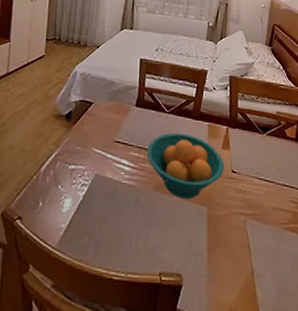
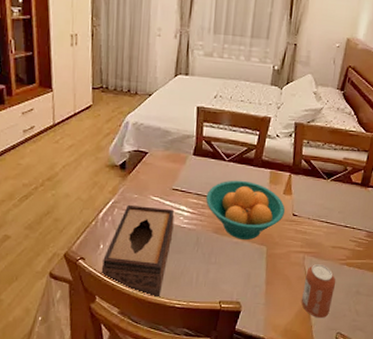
tissue box: none [37,157,116,267] -> present [101,204,175,298]
can: none [246,229,280,295] -> present [301,264,336,318]

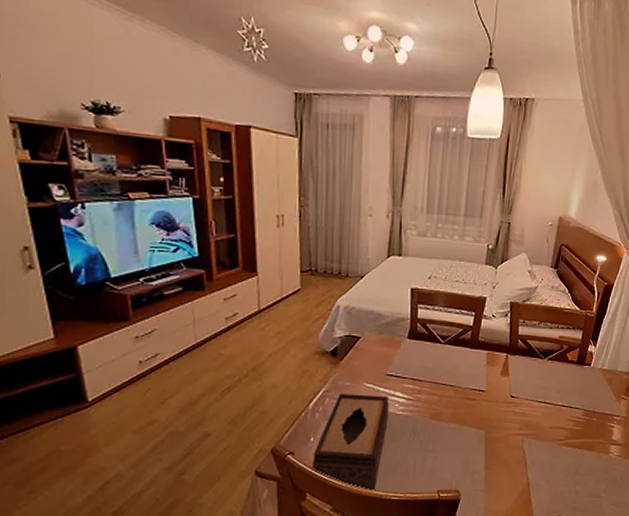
fruit bowl: present [206,180,286,240] -> none [422,363,503,424]
can: present [301,264,336,318] -> none [522,446,556,501]

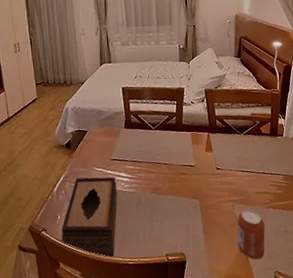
can: none [522,446,556,501] -> present [237,210,266,260]

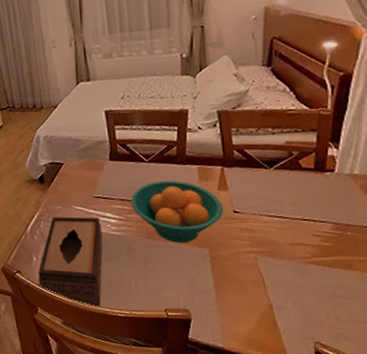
fruit bowl: none [141,144,210,196] -> present [131,180,224,243]
can: present [237,210,266,260] -> none [262,264,303,325]

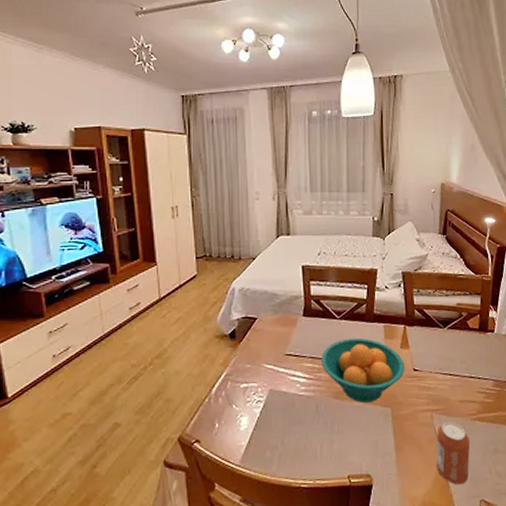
tissue box: present [38,216,103,307] -> none [218,375,291,478]
can: none [262,264,303,325] -> present [436,422,471,485]

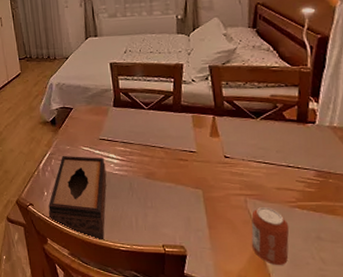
tissue box: none [218,375,291,478] -> present [48,155,107,240]
fruit bowl: present [321,338,405,403] -> none [132,126,216,183]

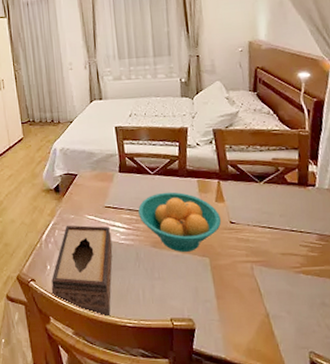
fruit bowl: none [132,126,216,183] -> present [138,192,222,252]
can: present [251,207,290,265] -> none [258,274,296,334]

